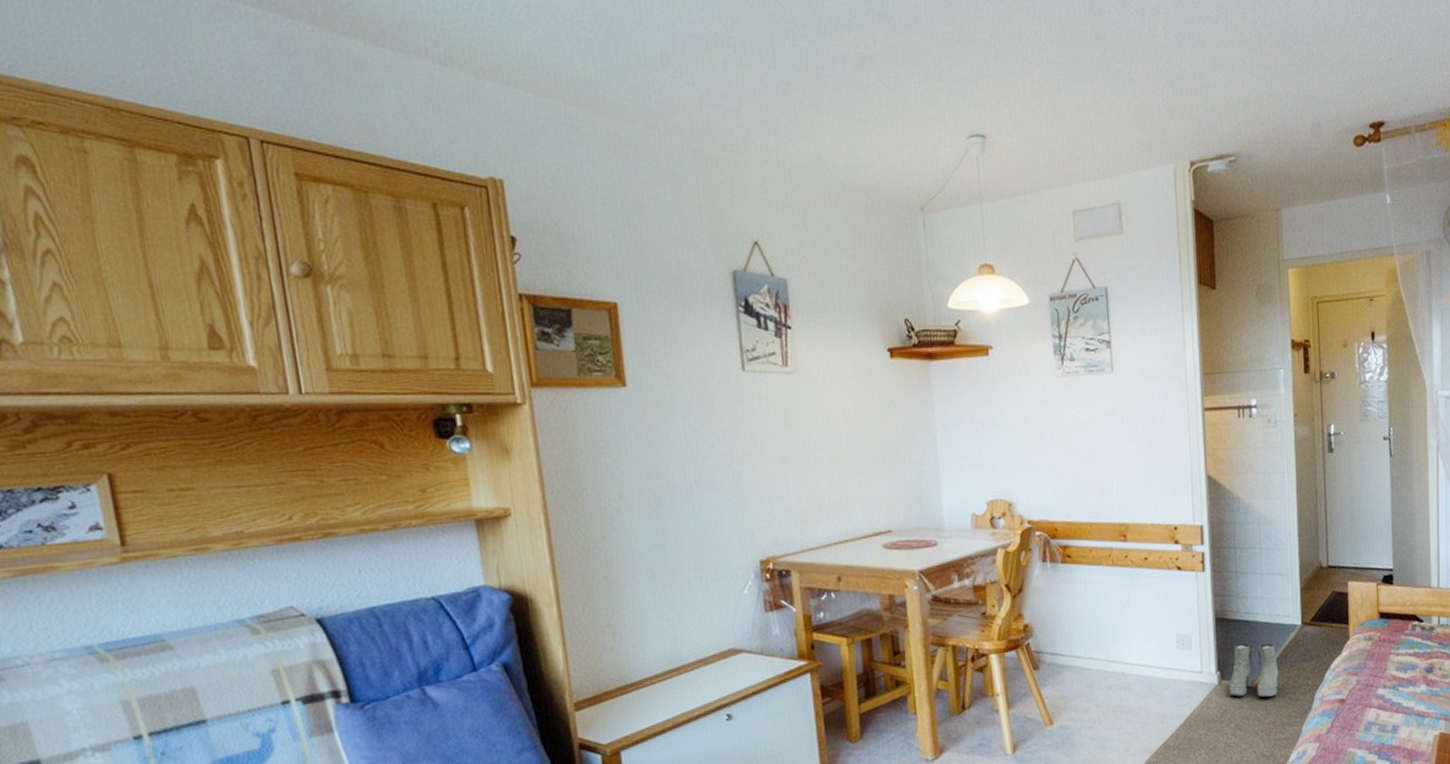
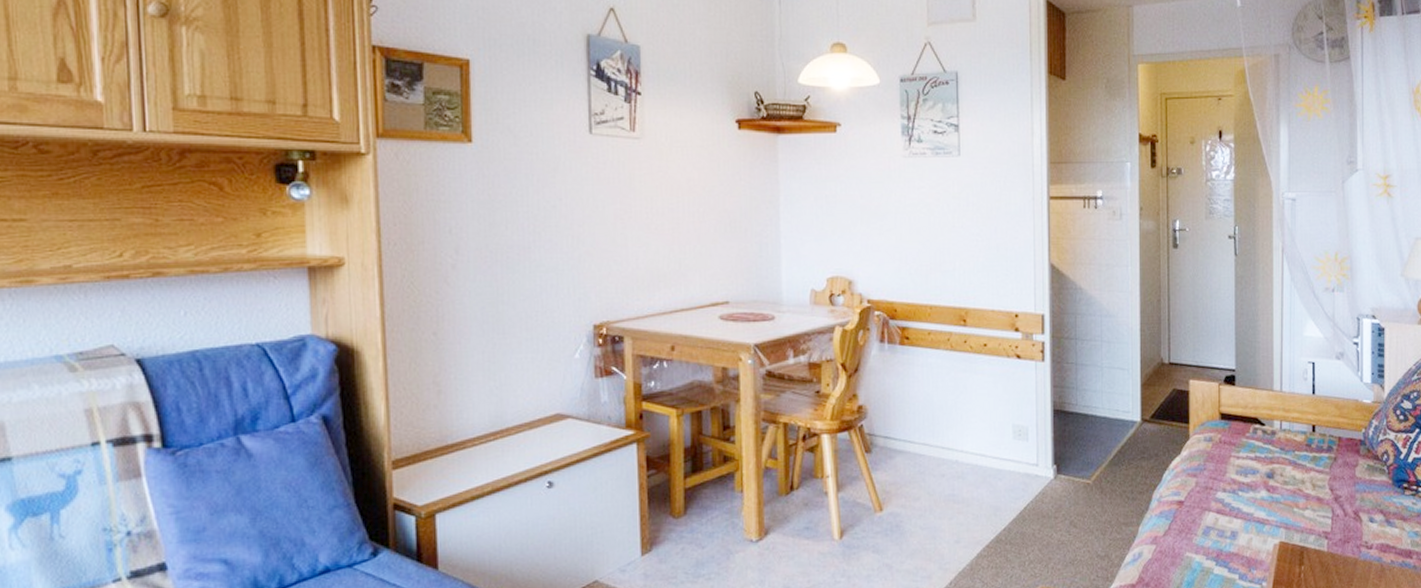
boots: present [1229,642,1279,698] -> none [1065,436,1117,495]

